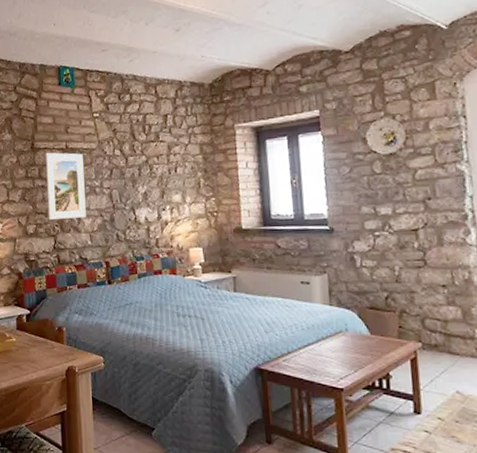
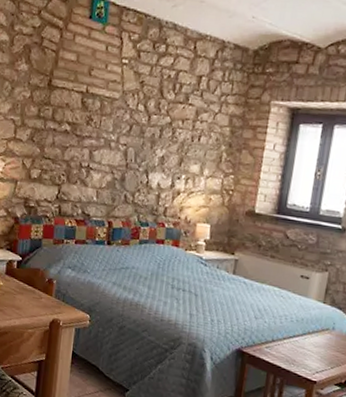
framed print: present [46,152,86,220] -> none [55,93,103,172]

